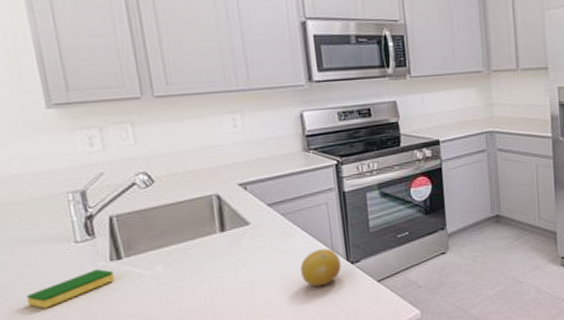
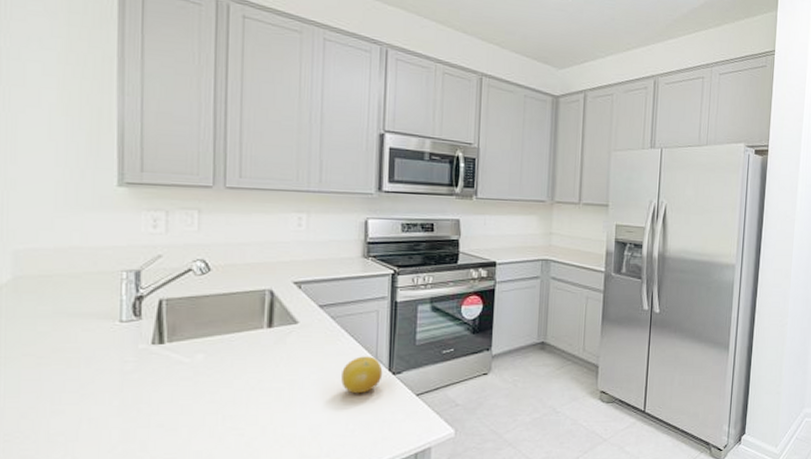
dish sponge: present [25,268,114,309] -> none [58,350,152,386]

